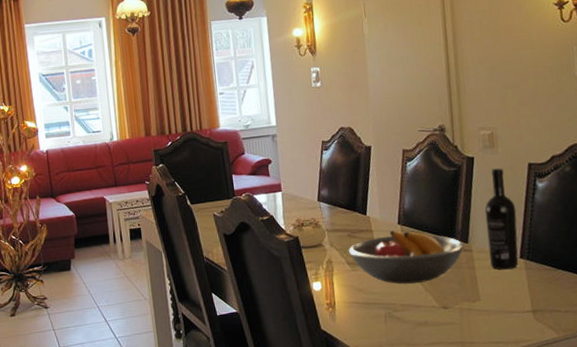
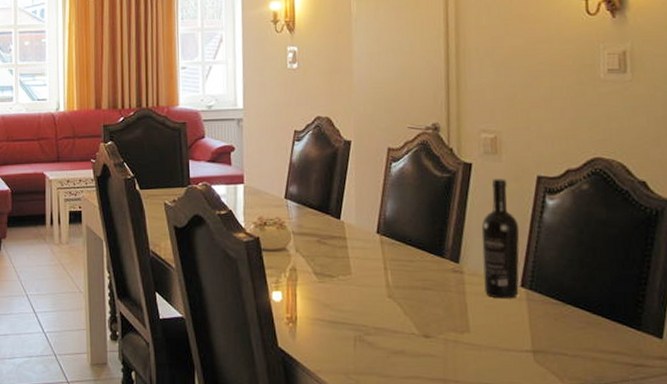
fruit bowl: present [348,230,465,284] -> none [316,240,455,304]

